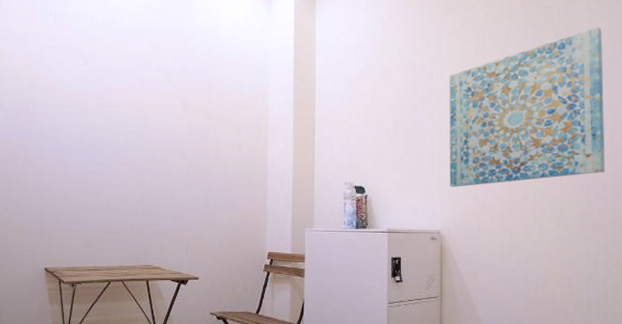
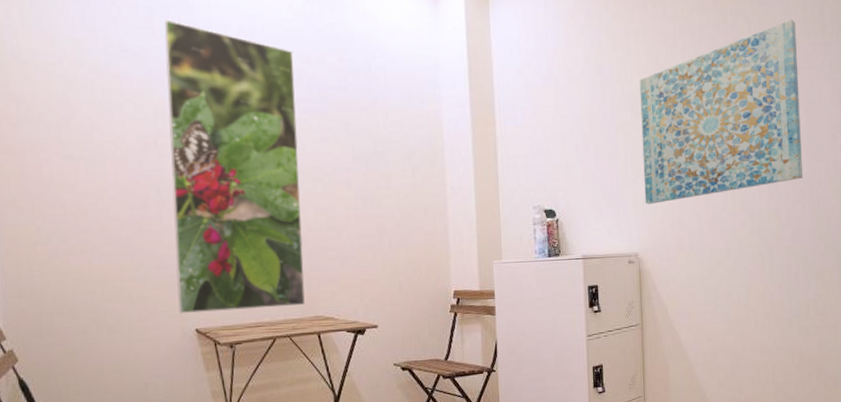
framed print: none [32,11,145,255] -> present [164,19,306,314]

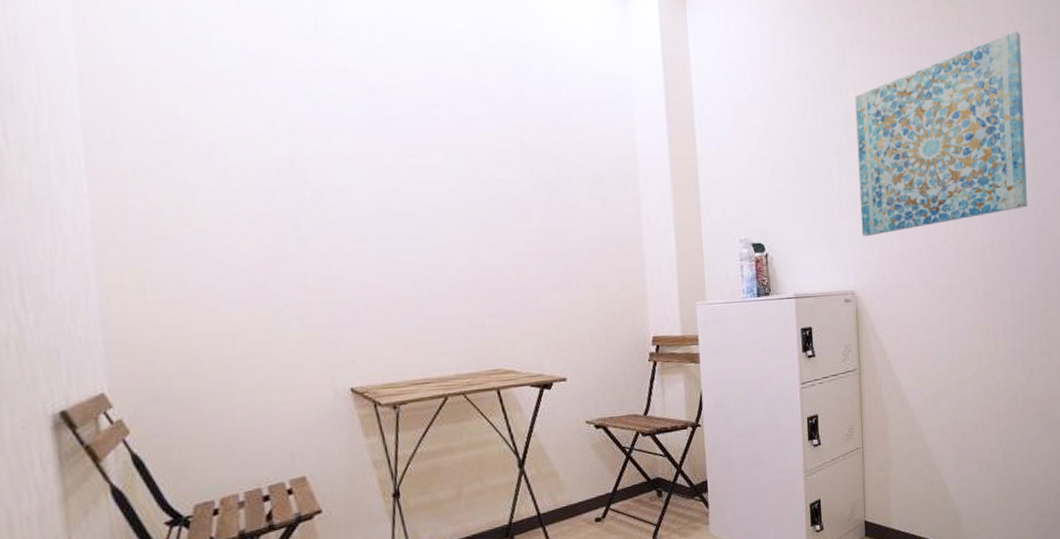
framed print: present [164,19,306,314] -> none [297,16,481,372]

